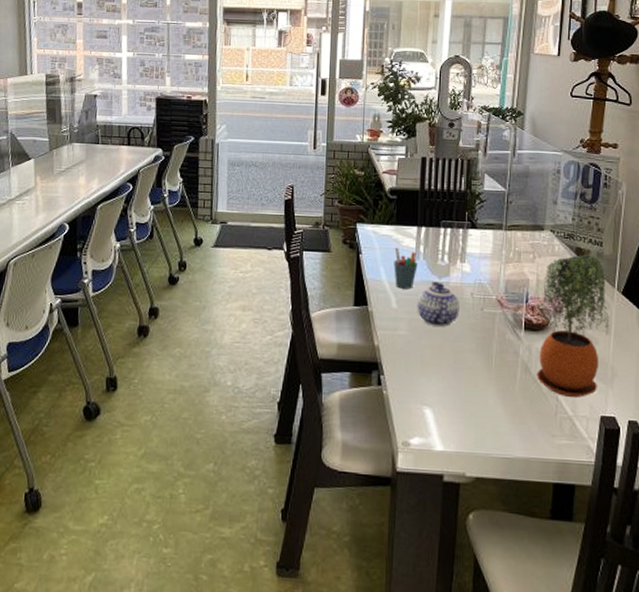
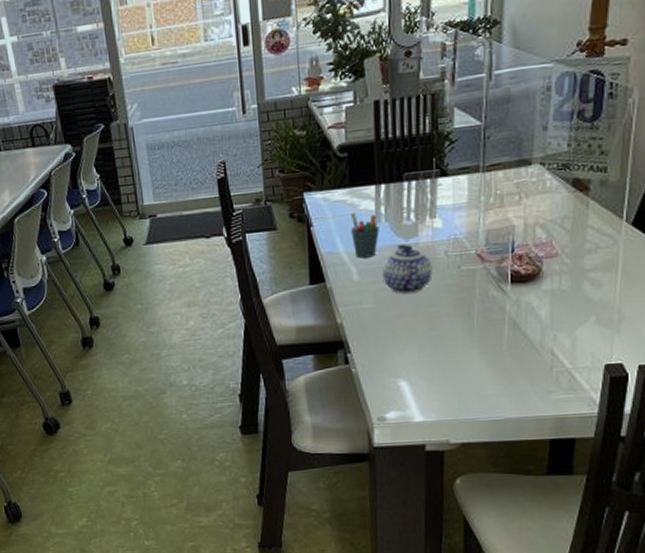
potted plant: present [537,254,610,397] -> none [527,184,616,349]

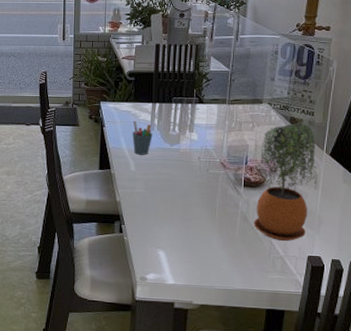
teapot: present [382,244,433,294] -> none [152,148,188,185]
potted plant: none [527,184,616,349] -> present [254,123,318,241]

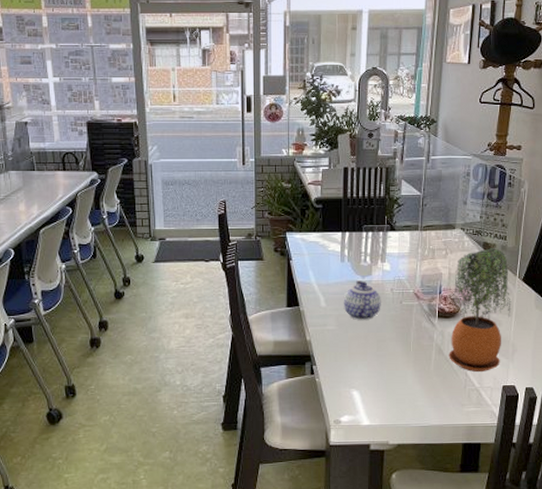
pen holder: present [132,120,153,155] -> none [321,252,343,289]
teapot: none [152,148,188,185] -> present [343,280,381,320]

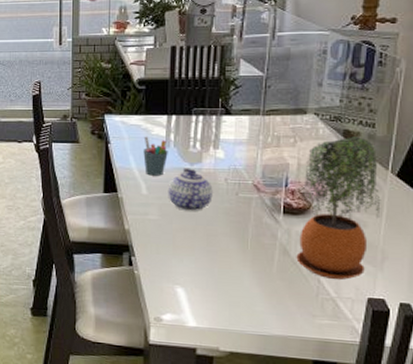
pen holder: none [321,252,343,289] -> present [143,136,168,176]

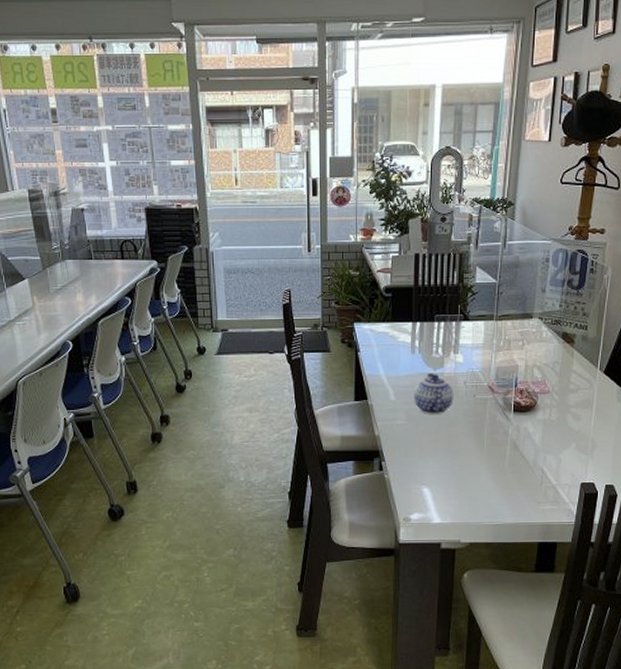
pen holder: present [143,136,168,176] -> none [391,343,413,382]
potted plant: present [296,137,381,280] -> none [524,338,592,468]

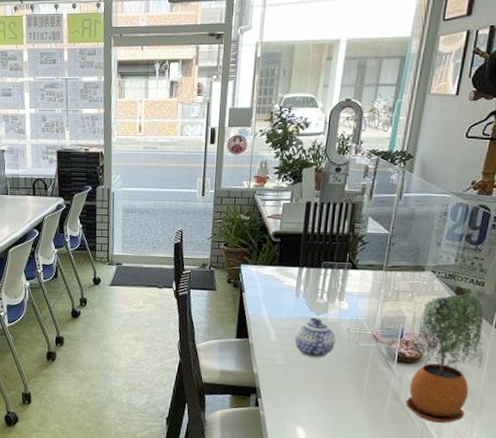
potted plant: none [524,338,592,468] -> present [405,293,484,423]

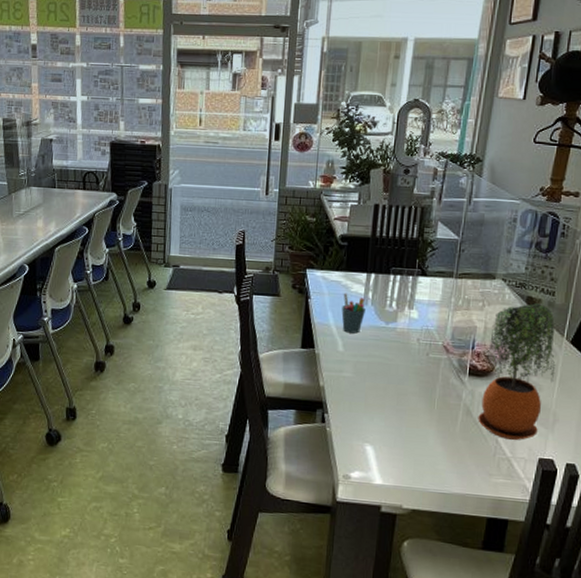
pen holder: none [274,286,297,324] -> present [341,293,366,334]
teapot: present [294,317,336,358] -> none [363,326,406,370]

